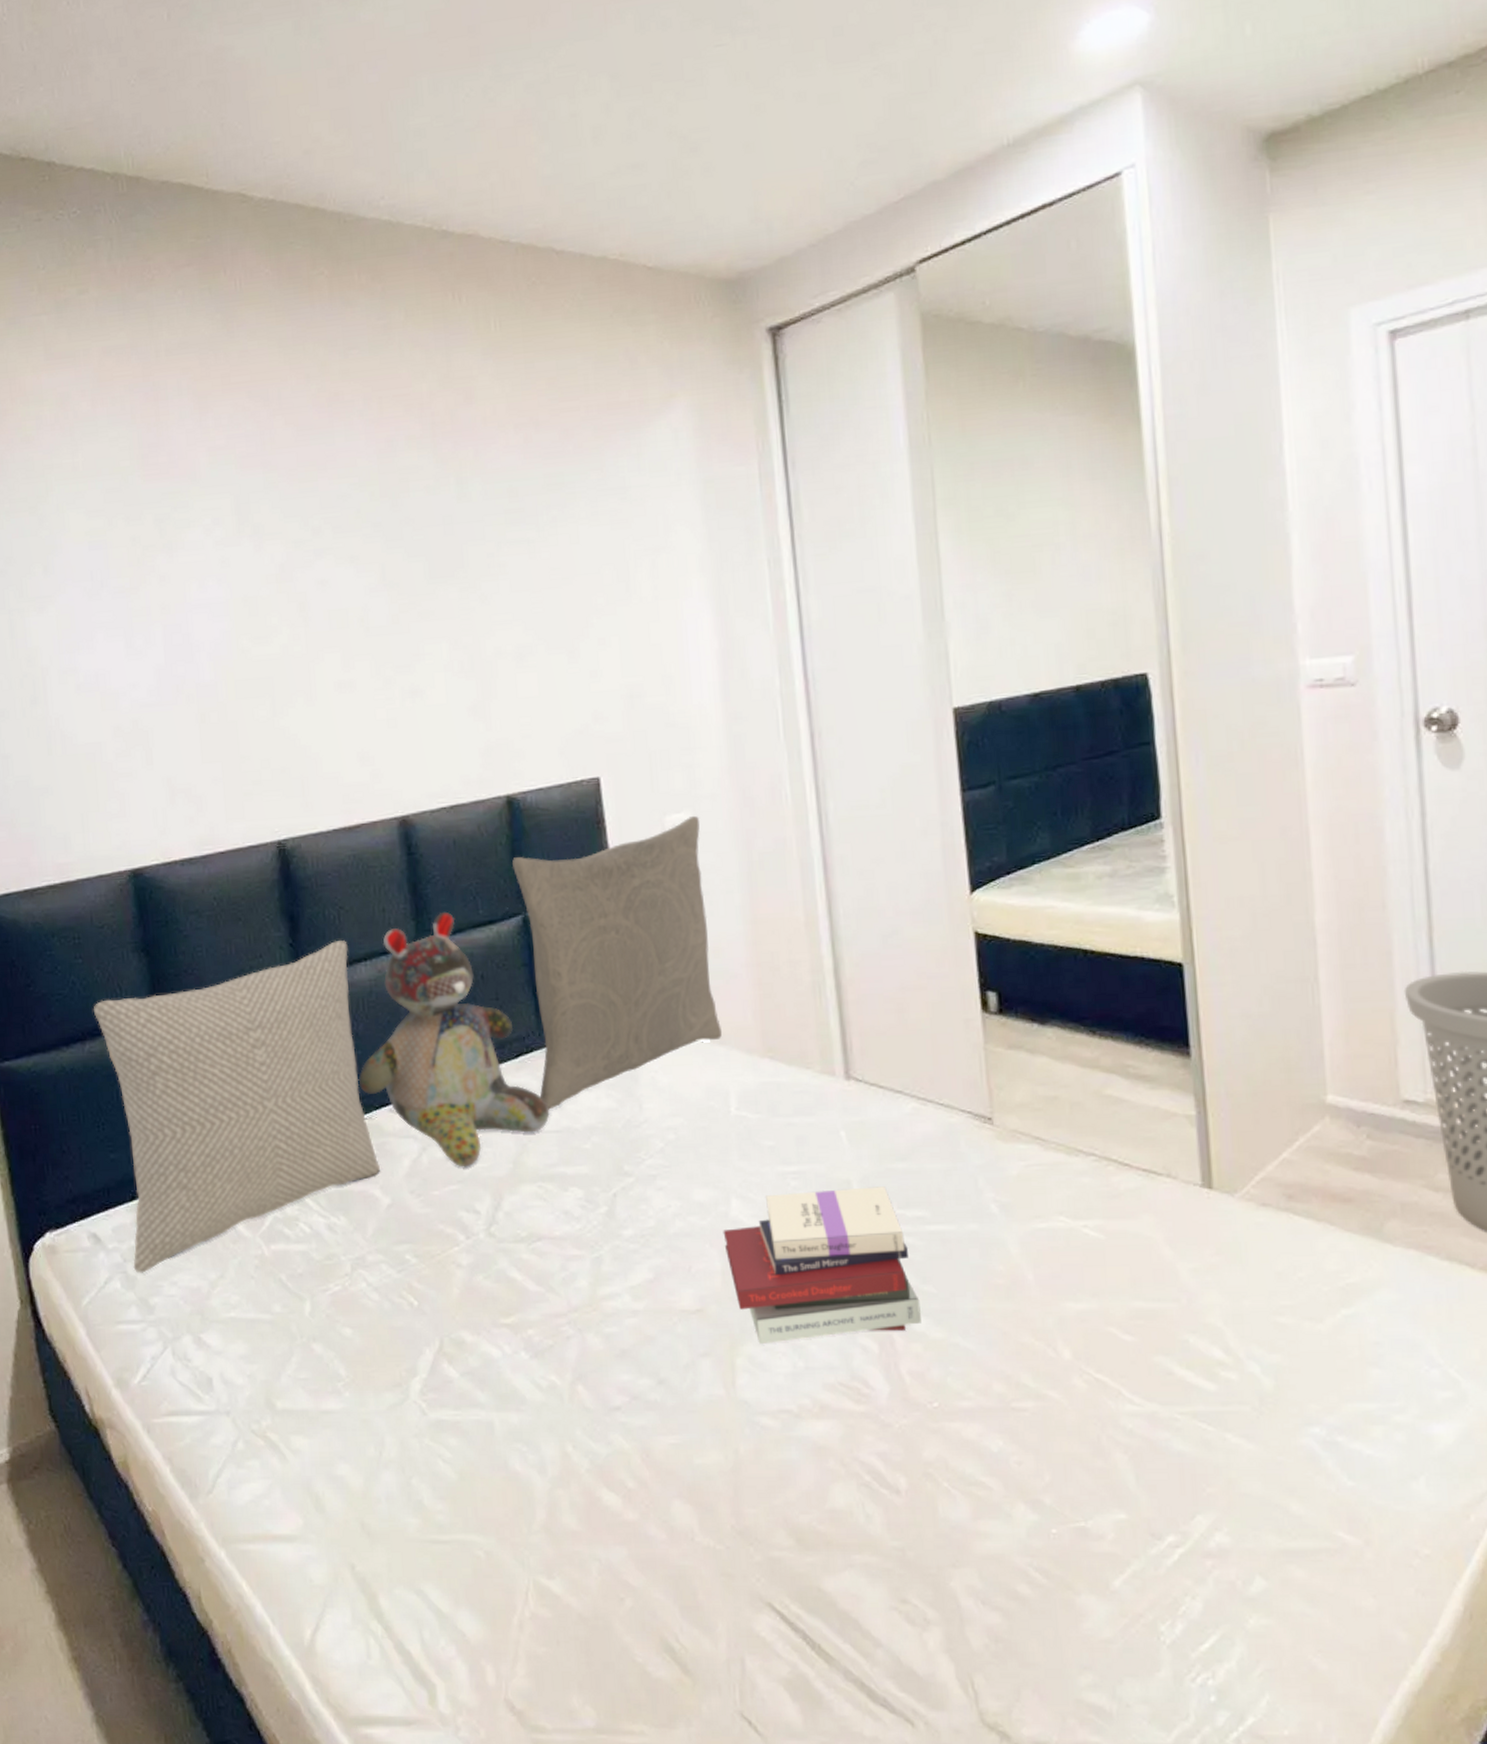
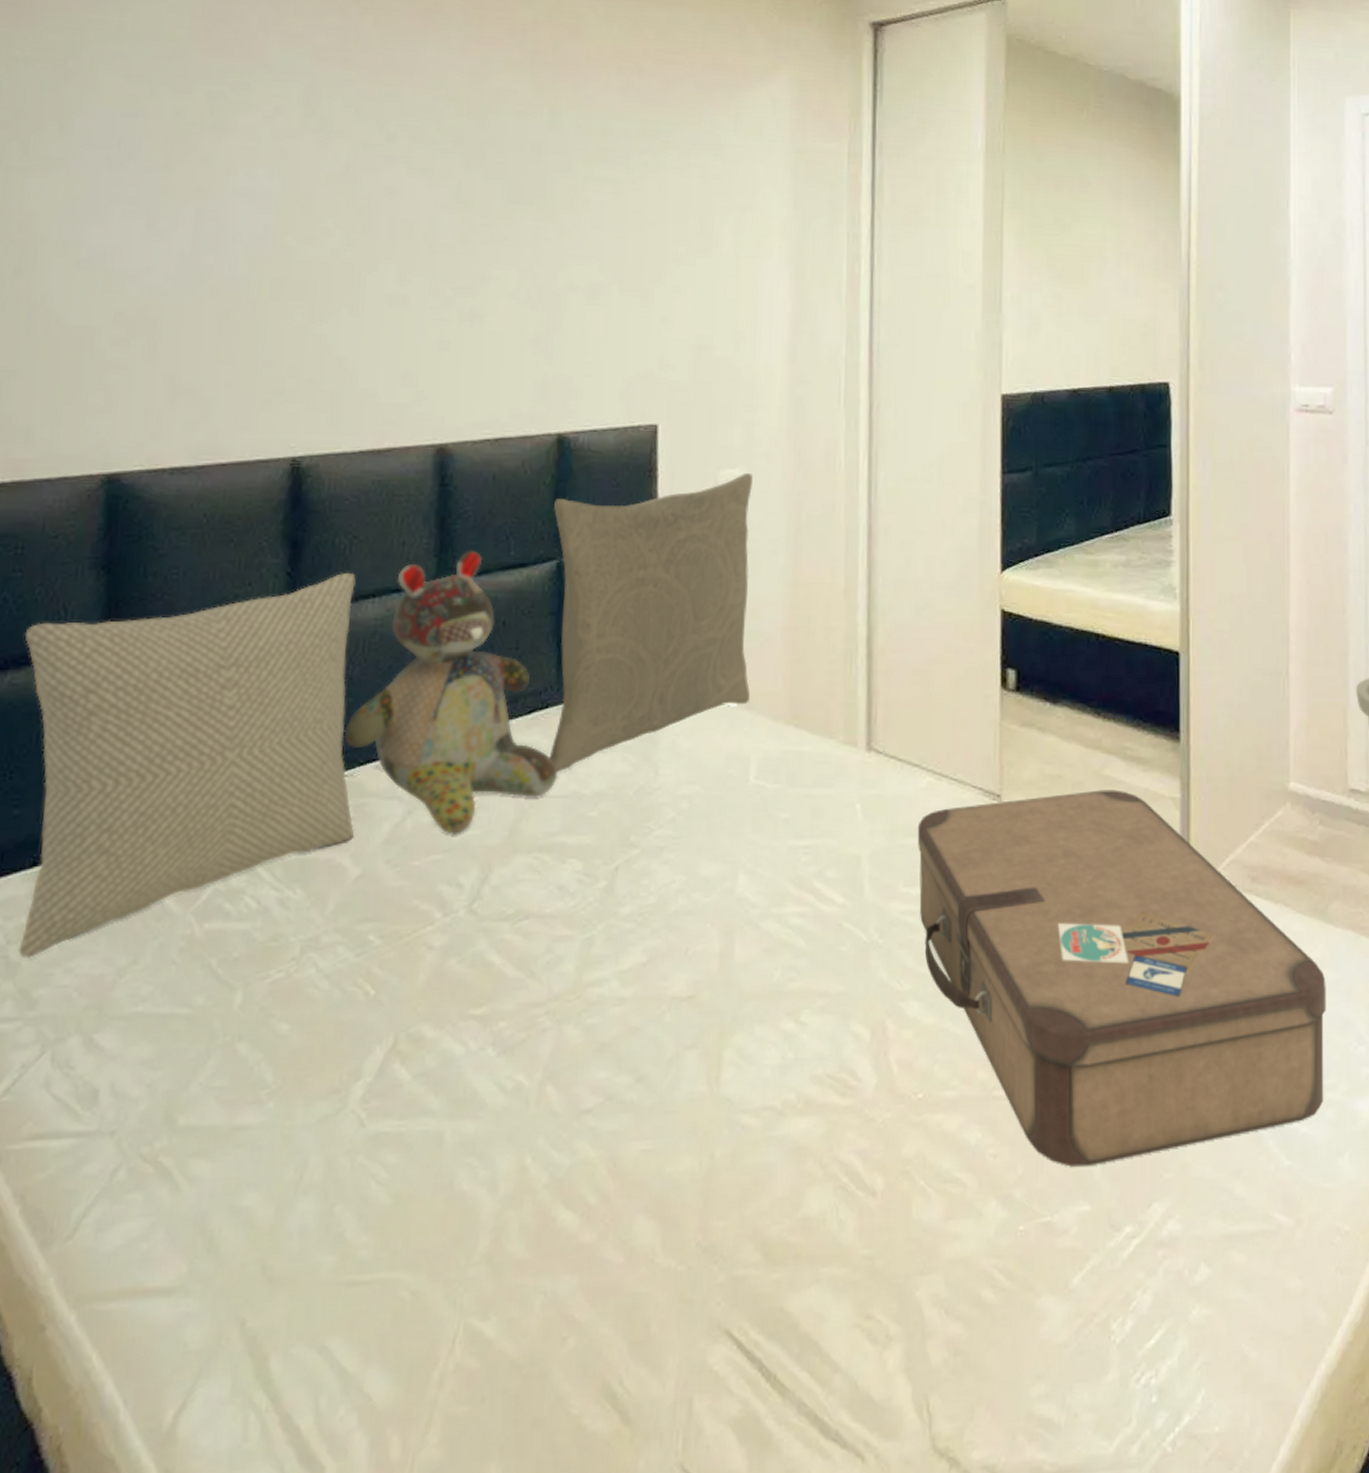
books: present [723,1186,921,1344] -> none [725,863,915,1033]
suitcase: none [906,1109,1391,1477] -> present [917,790,1326,1167]

